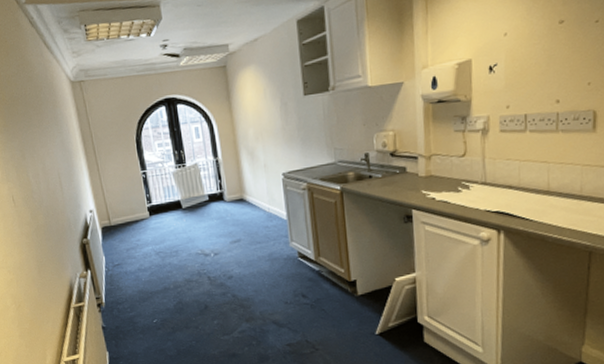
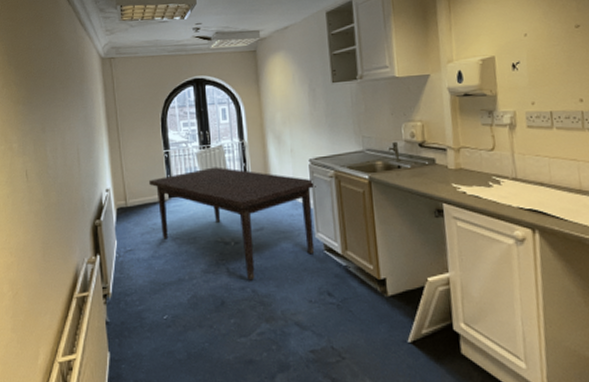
dining table: none [130,184,290,287] -> present [149,167,316,281]

